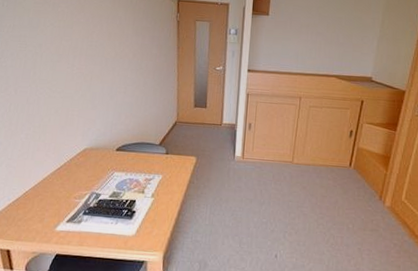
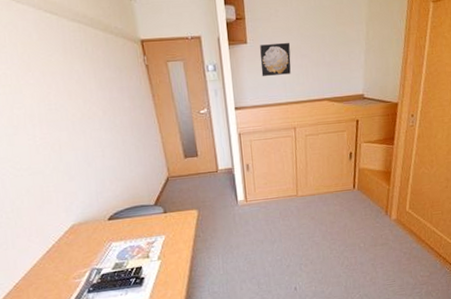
wall art: none [277,18,307,48] -> present [260,42,291,76]

